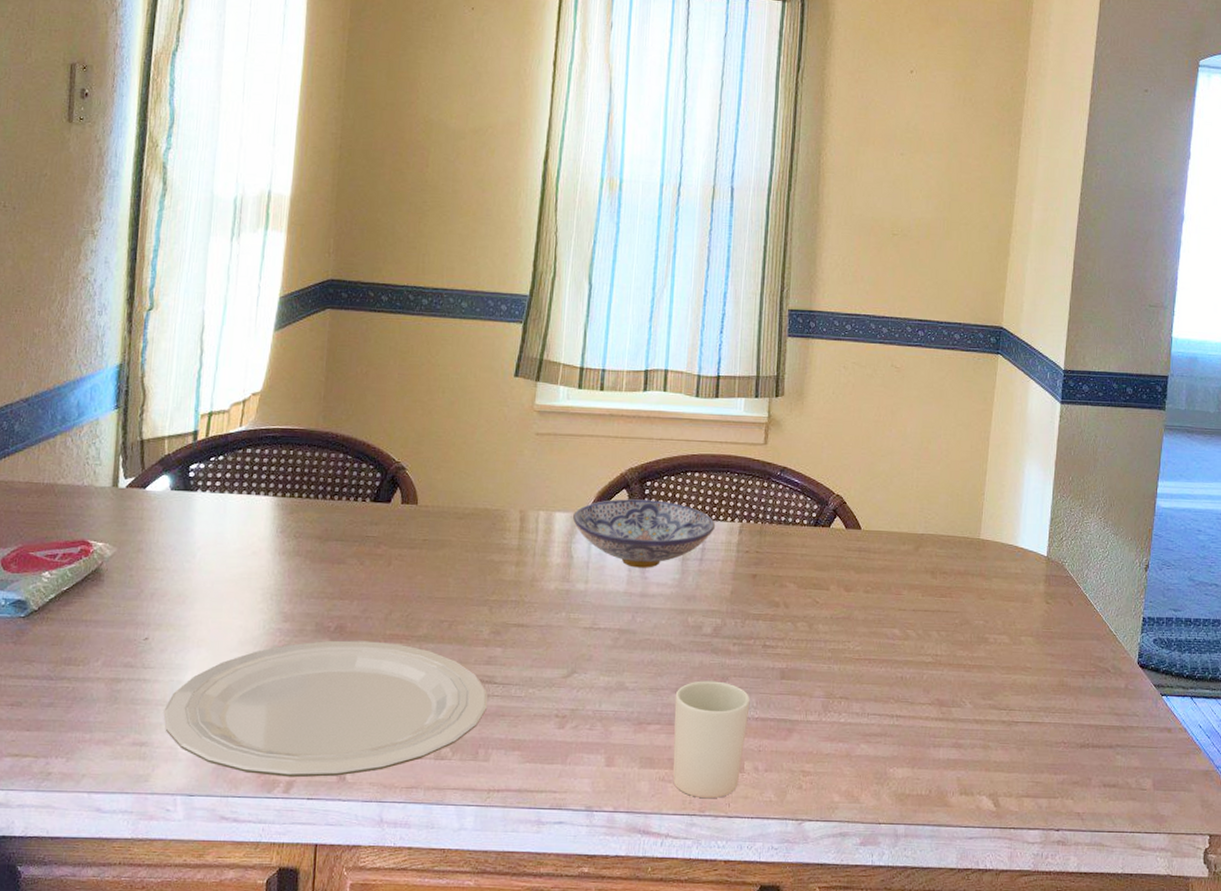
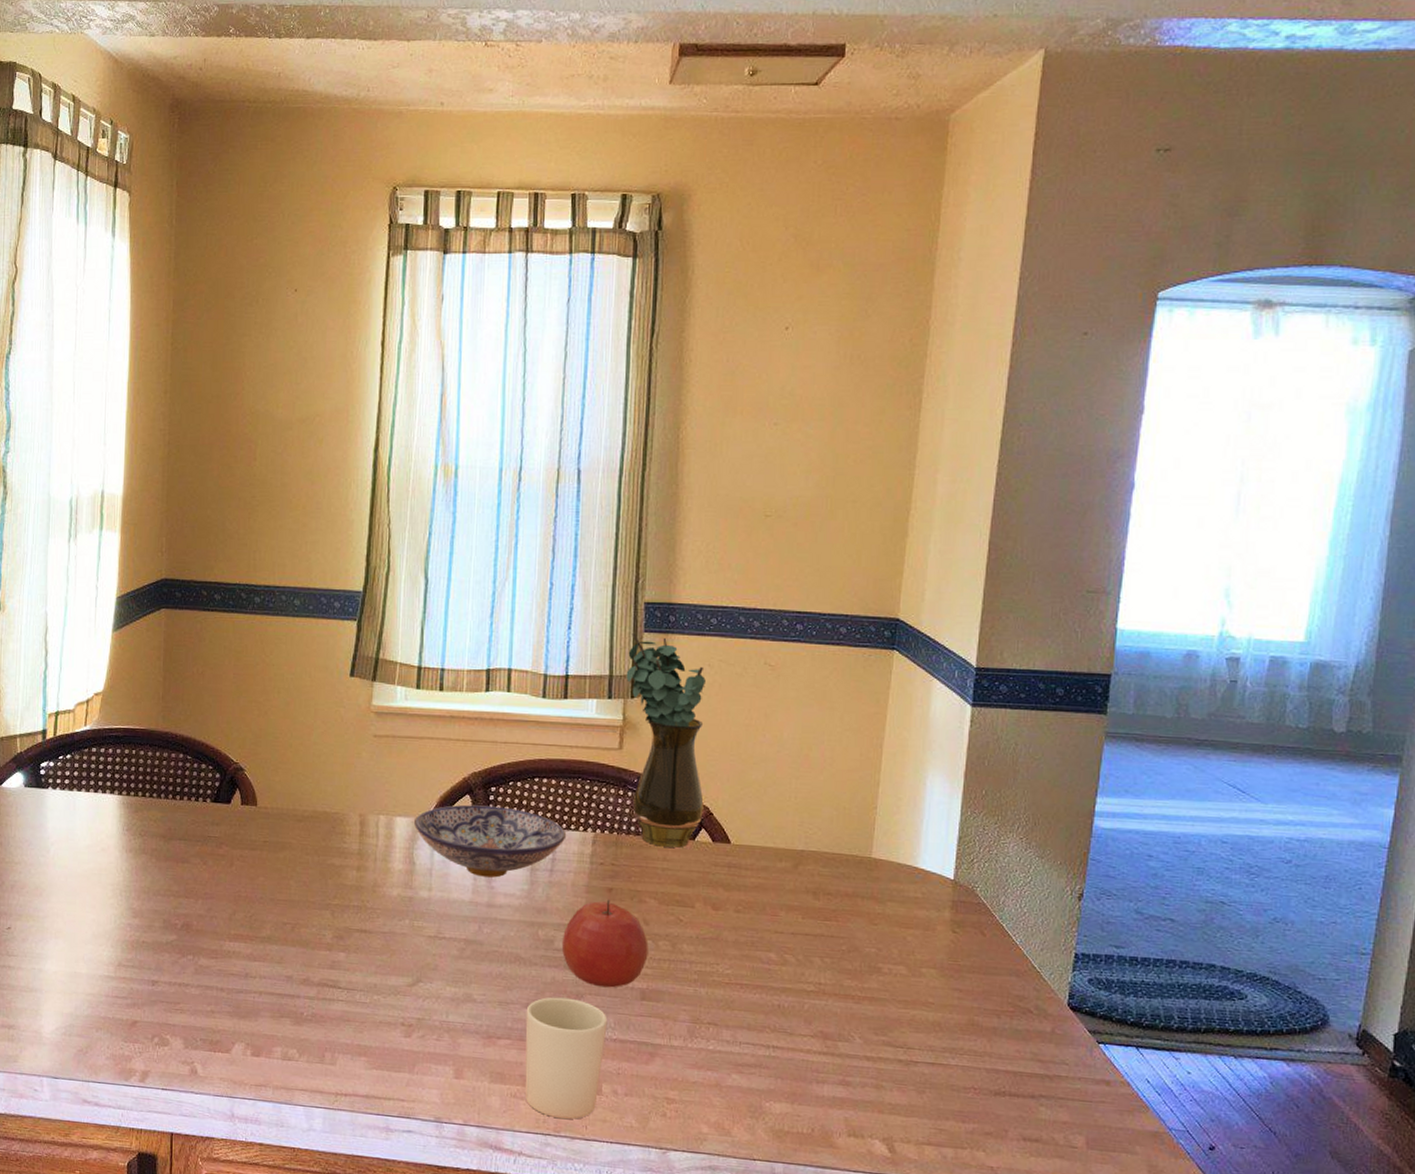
plate: present [163,640,488,778] -> none [27,937,333,1070]
apple: none [709,585,788,669] -> present [561,899,649,988]
vase: none [771,338,841,535] -> present [626,633,706,848]

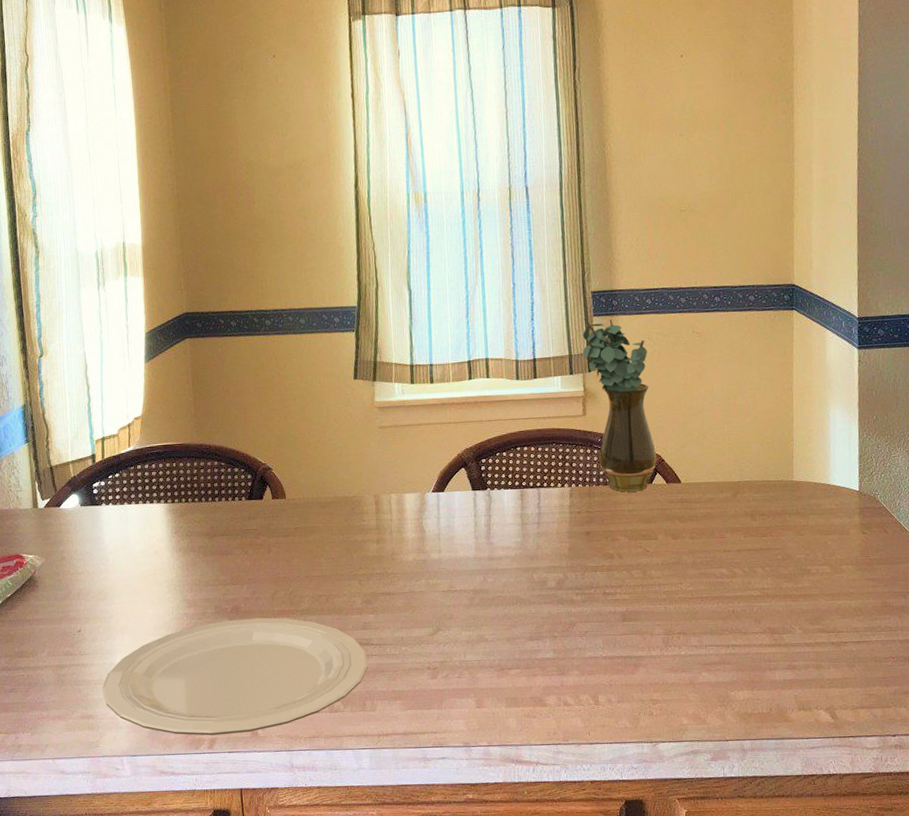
plate: none [27,937,333,1070] -> present [102,617,369,736]
bowl: present [414,804,567,878] -> none [421,474,548,536]
mug: present [524,997,608,1120] -> none [530,627,598,730]
apple: present [561,899,649,988] -> none [553,541,625,615]

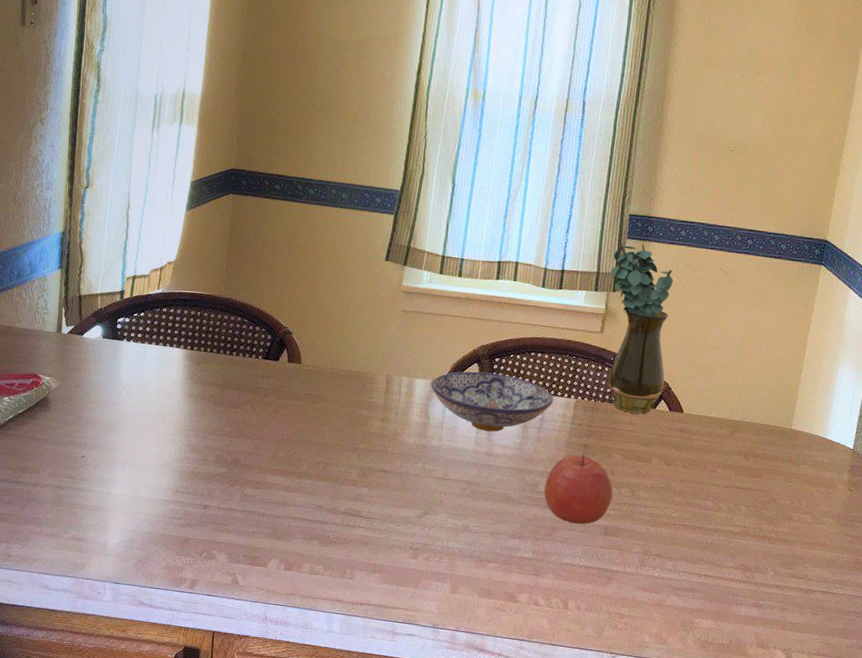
plate: present [102,617,369,736] -> none [96,470,355,580]
bowl: none [421,474,548,536] -> present [431,371,554,432]
apple: none [553,541,625,615] -> present [544,453,613,525]

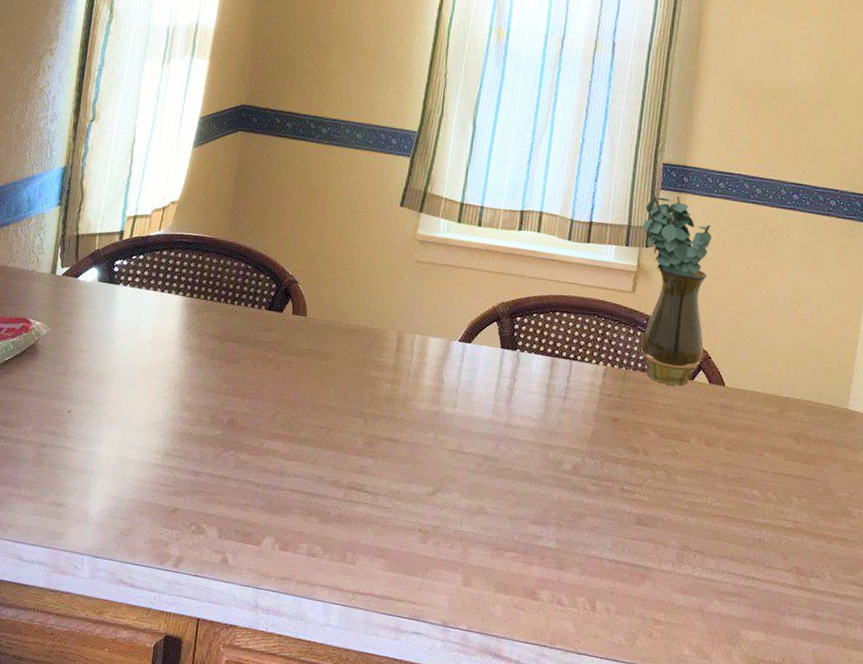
bowl: present [431,371,554,432] -> none [446,330,581,401]
apple: present [544,453,613,525] -> none [569,428,647,511]

